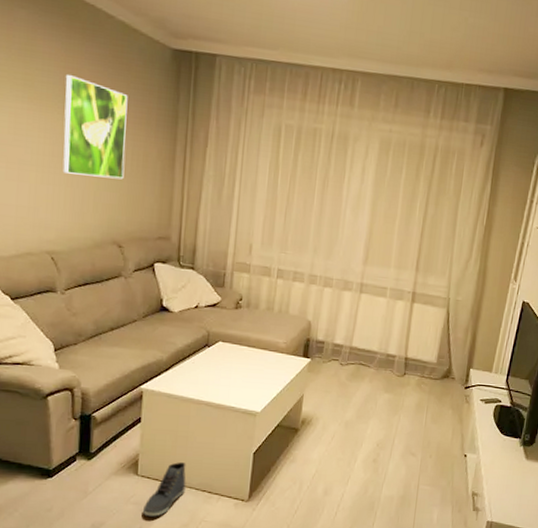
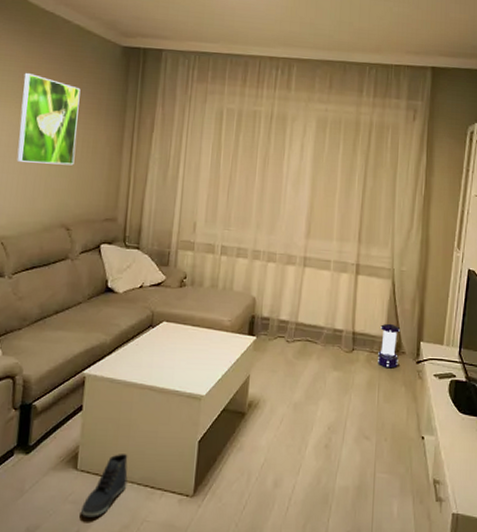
lantern: none [428,350,452,393] -> present [378,323,401,369]

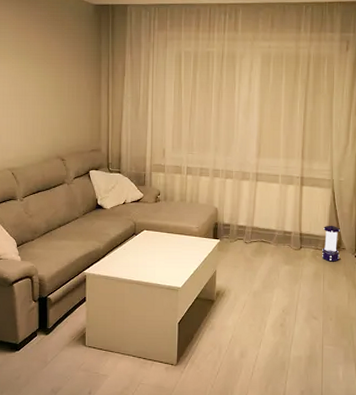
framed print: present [16,73,81,166] -> none [17,34,63,108]
sneaker: present [80,454,128,518] -> none [91,334,125,381]

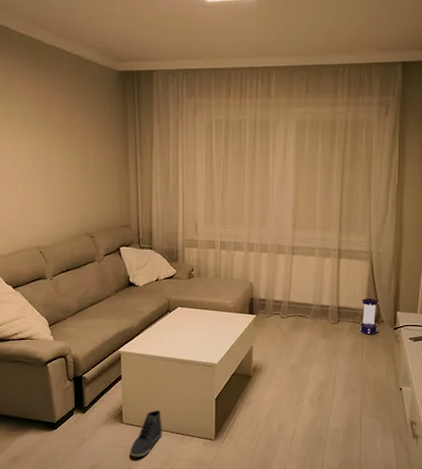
sneaker: none [91,334,125,381] -> present [129,410,163,457]

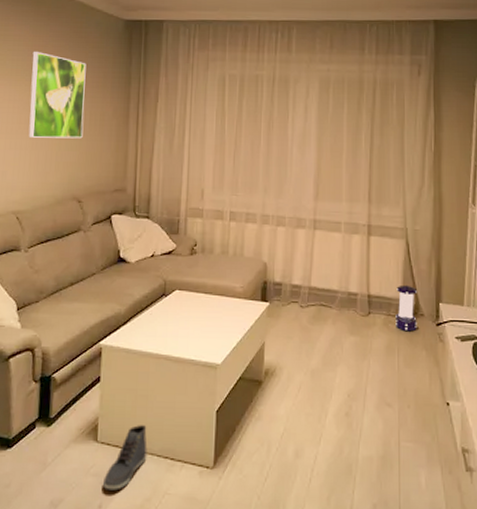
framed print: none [38,104,90,183] -> present [28,52,87,139]

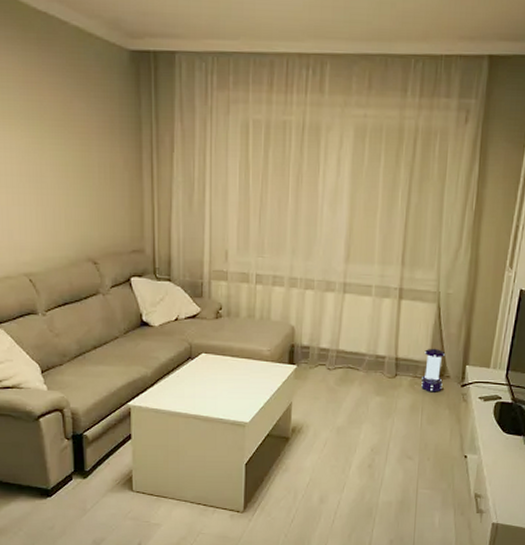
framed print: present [28,52,87,139] -> none [25,90,93,194]
sneaker: present [102,425,147,491] -> none [140,477,181,531]

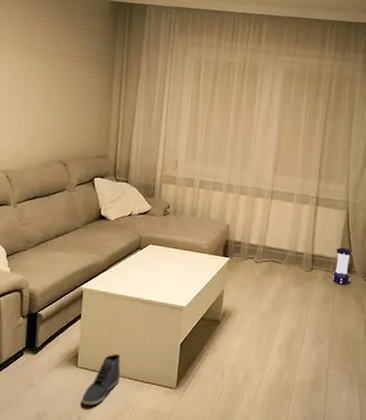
sneaker: none [140,477,181,531] -> present [81,354,121,405]

